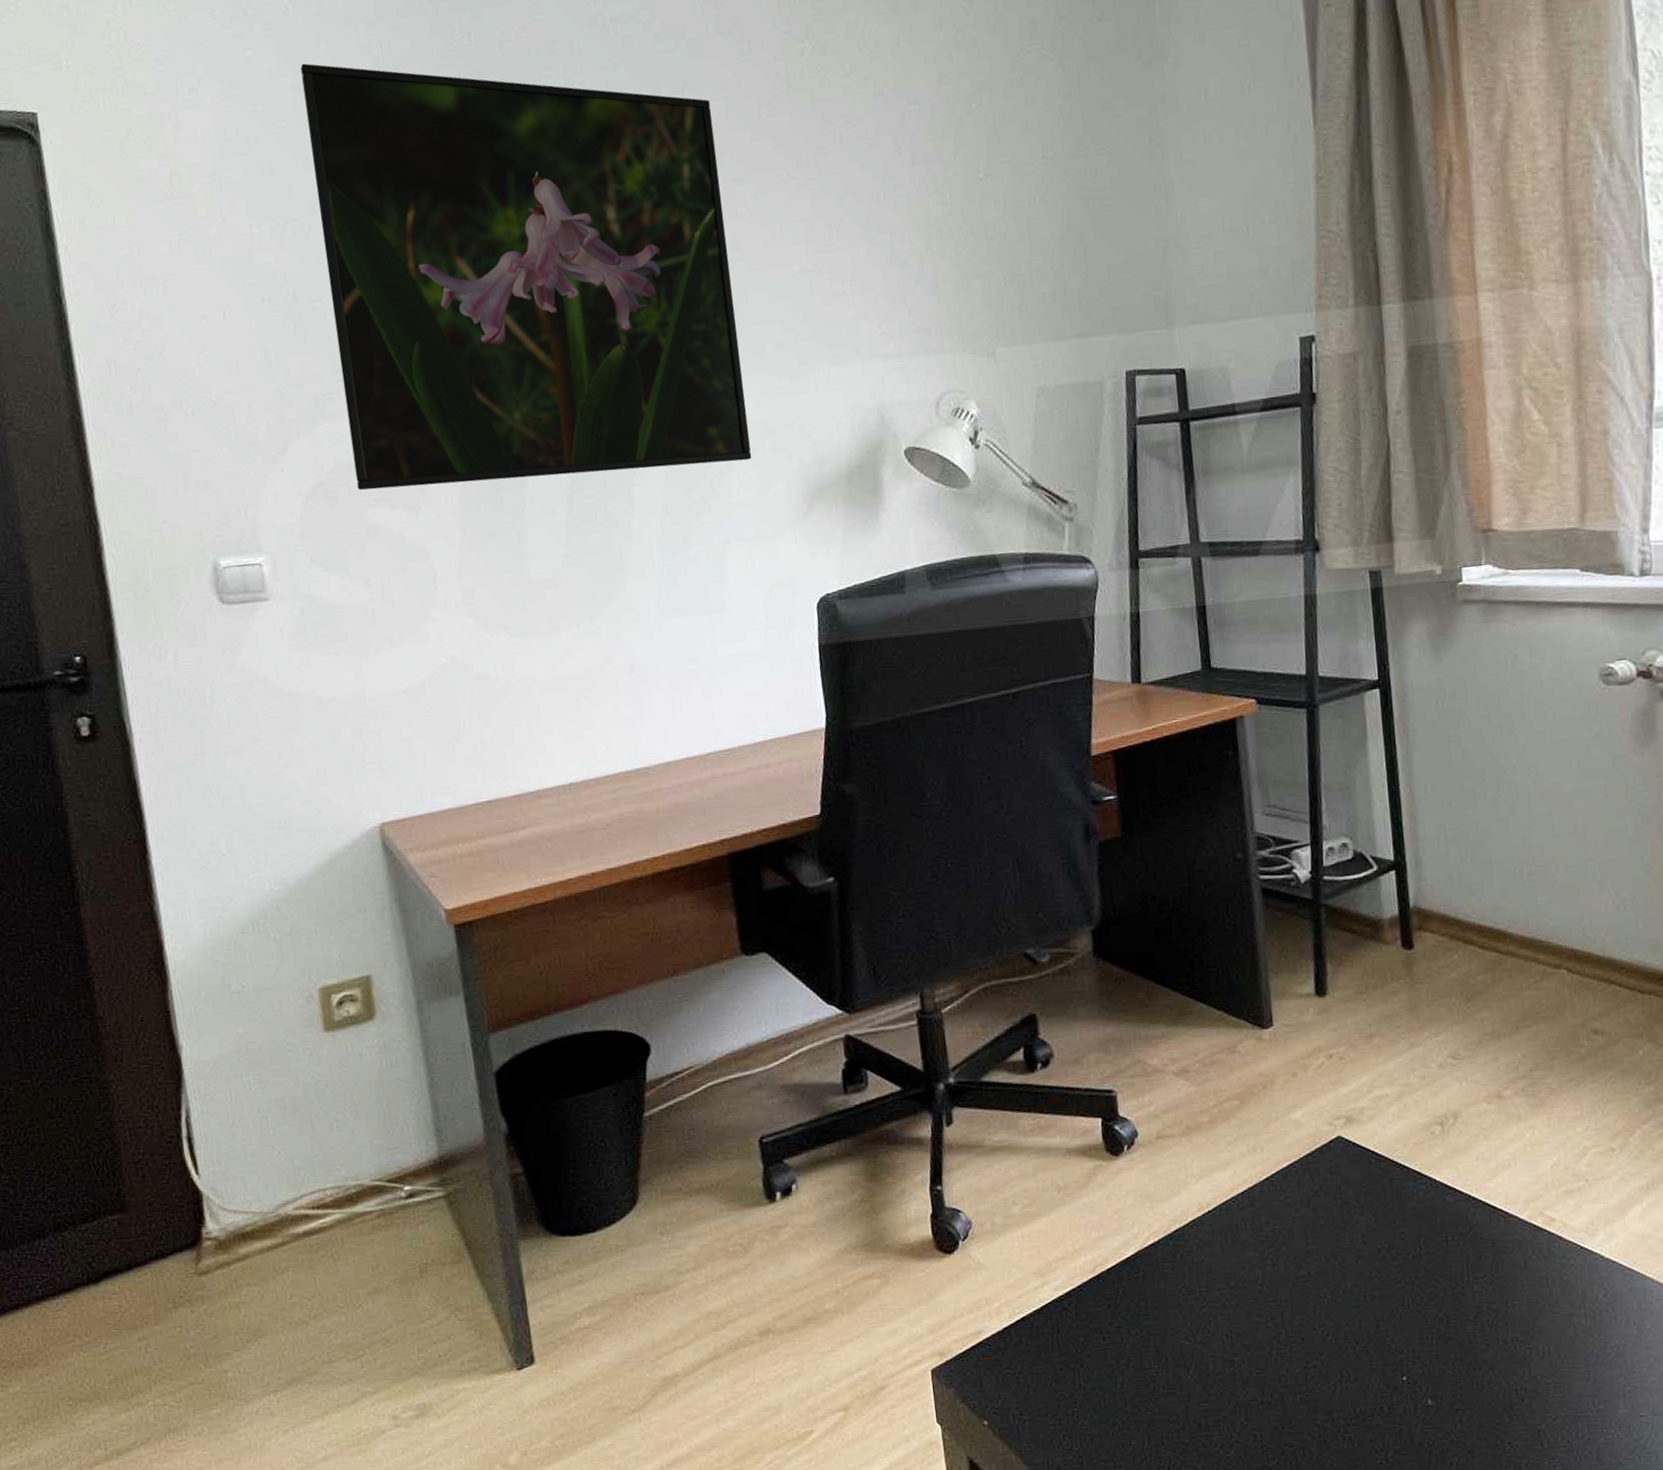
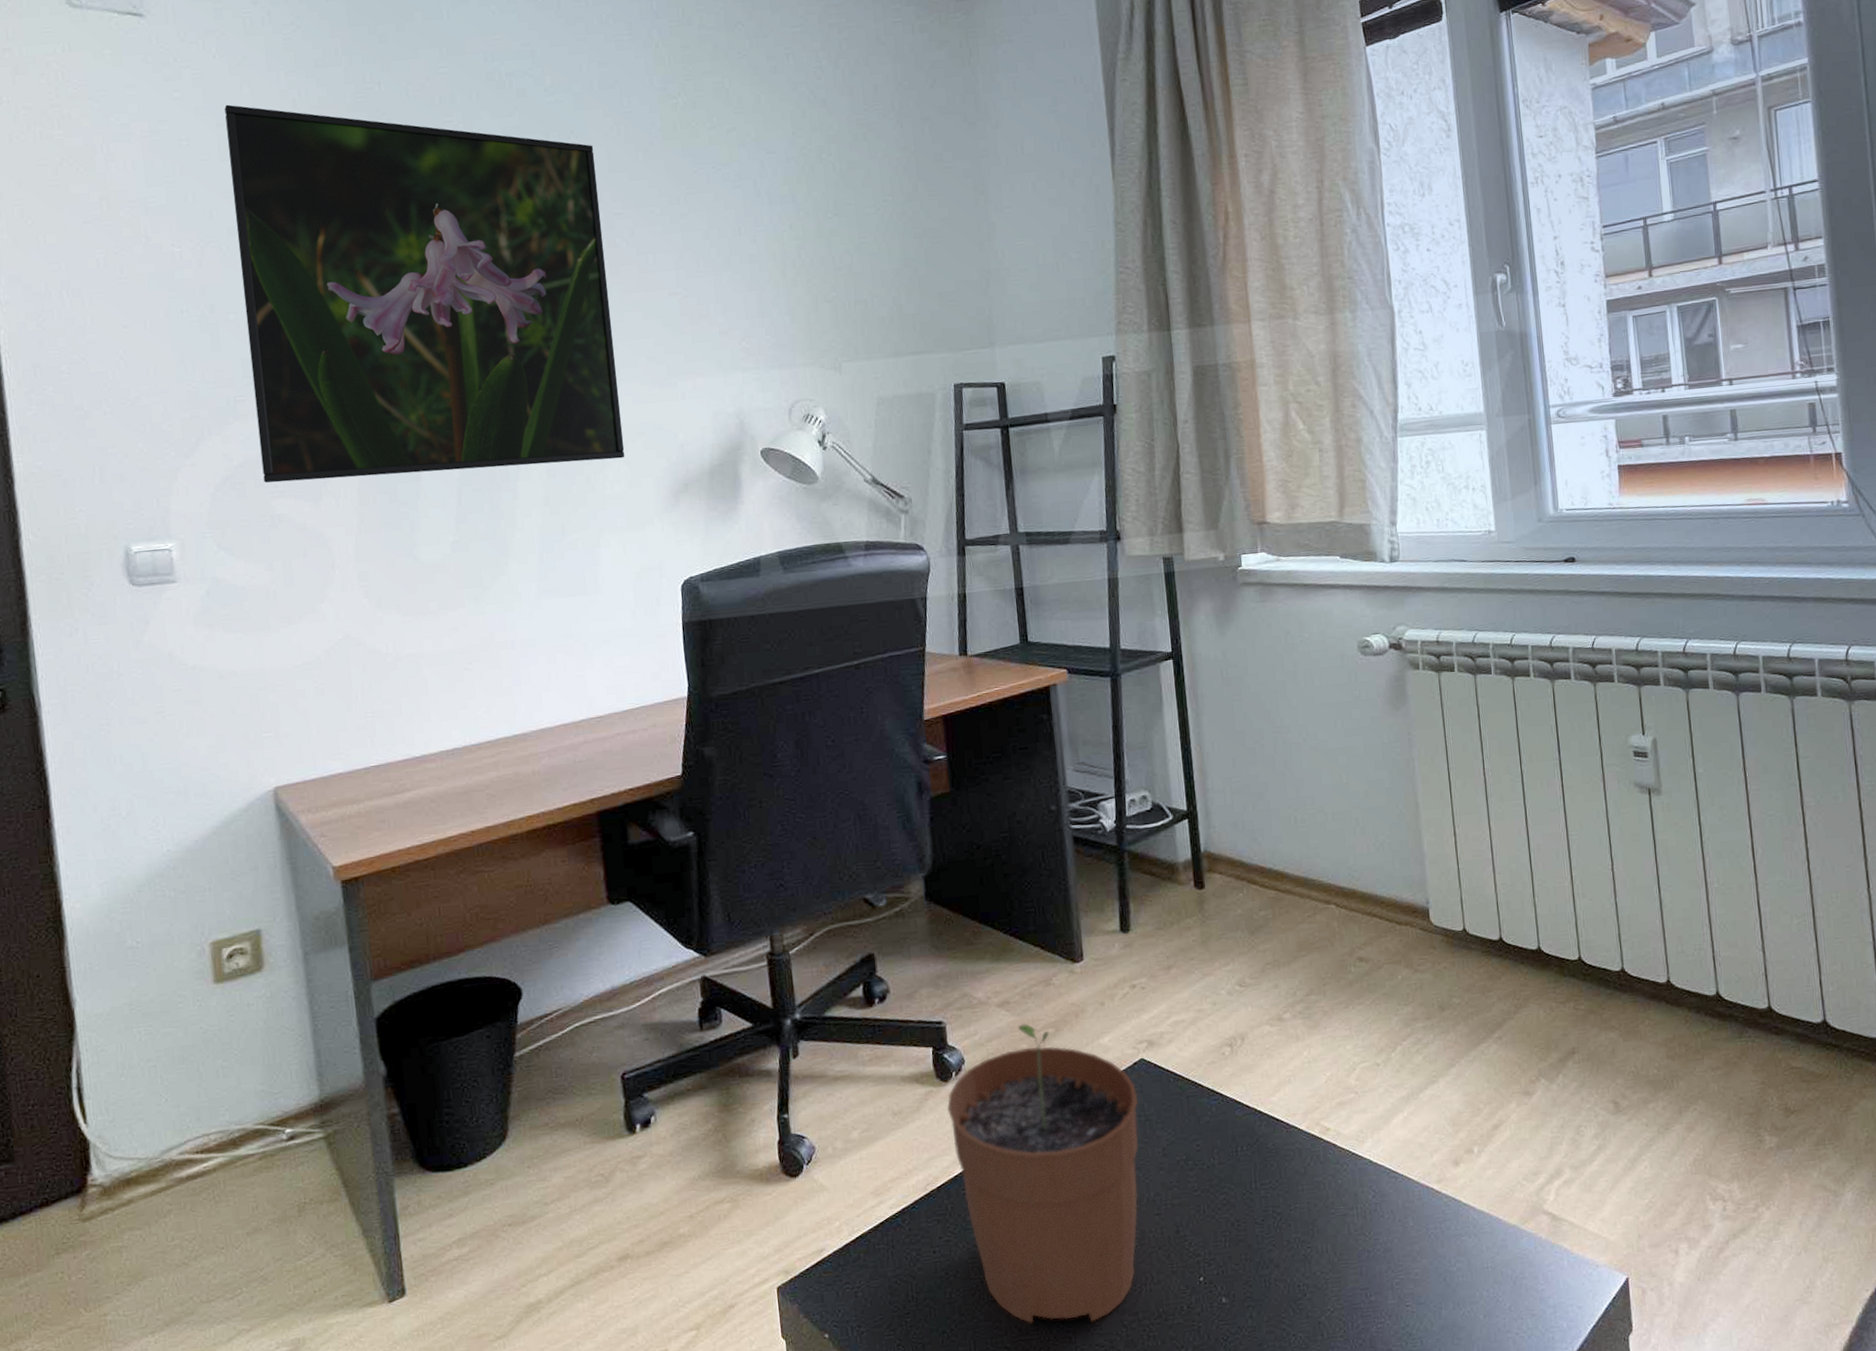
plant pot: none [1117,1095,1335,1420] -> present [946,1024,1139,1324]

